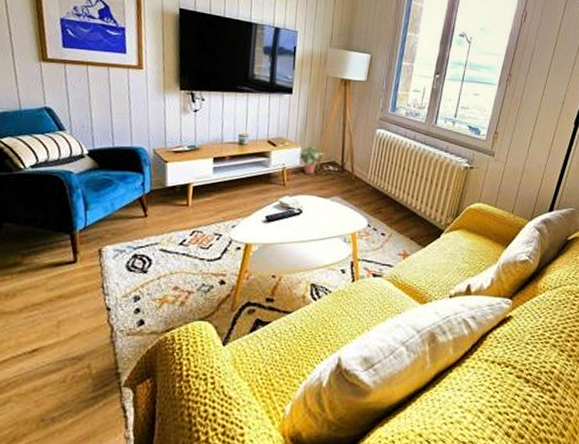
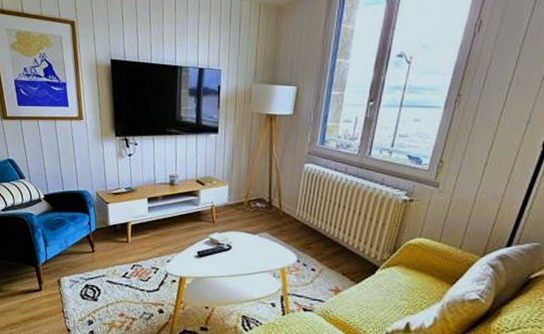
potted plant: present [297,145,324,175] -> none [225,183,251,212]

